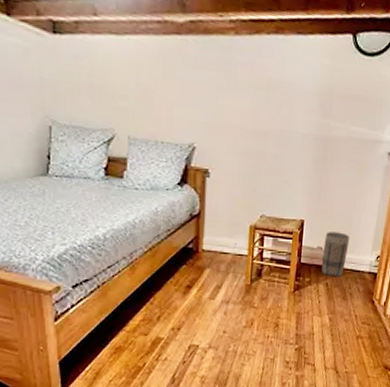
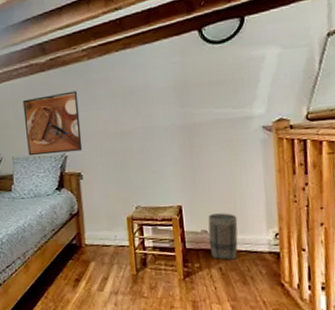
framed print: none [148,65,217,145] -> present [22,91,83,156]

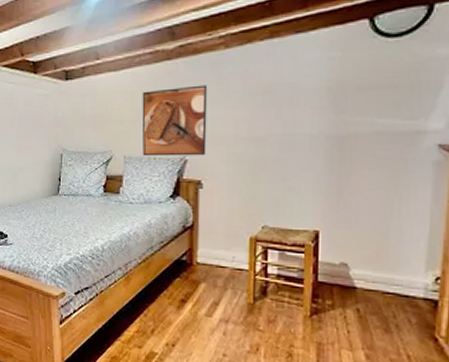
basket: present [208,213,238,260] -> none [347,245,388,302]

